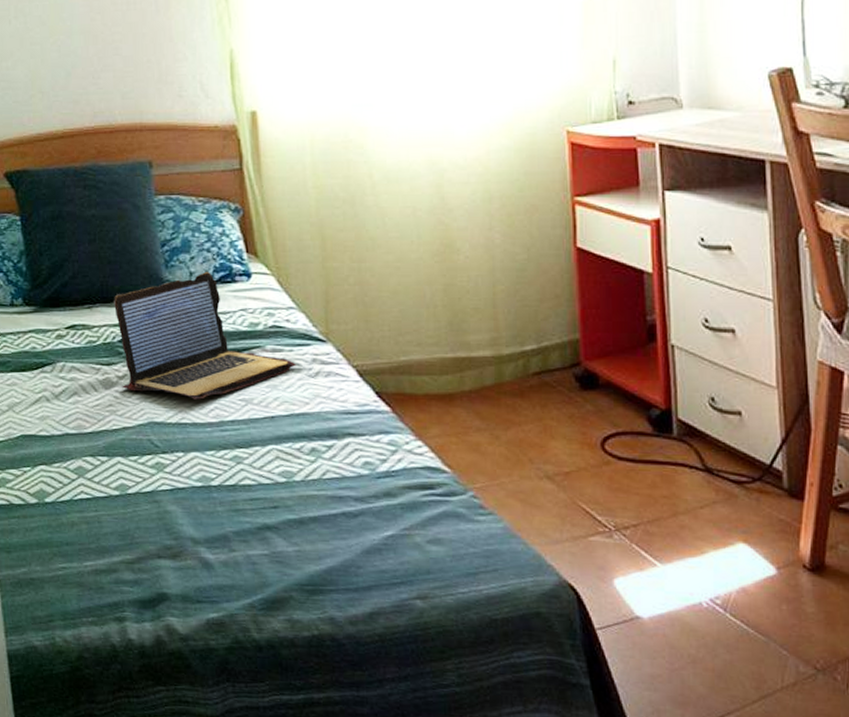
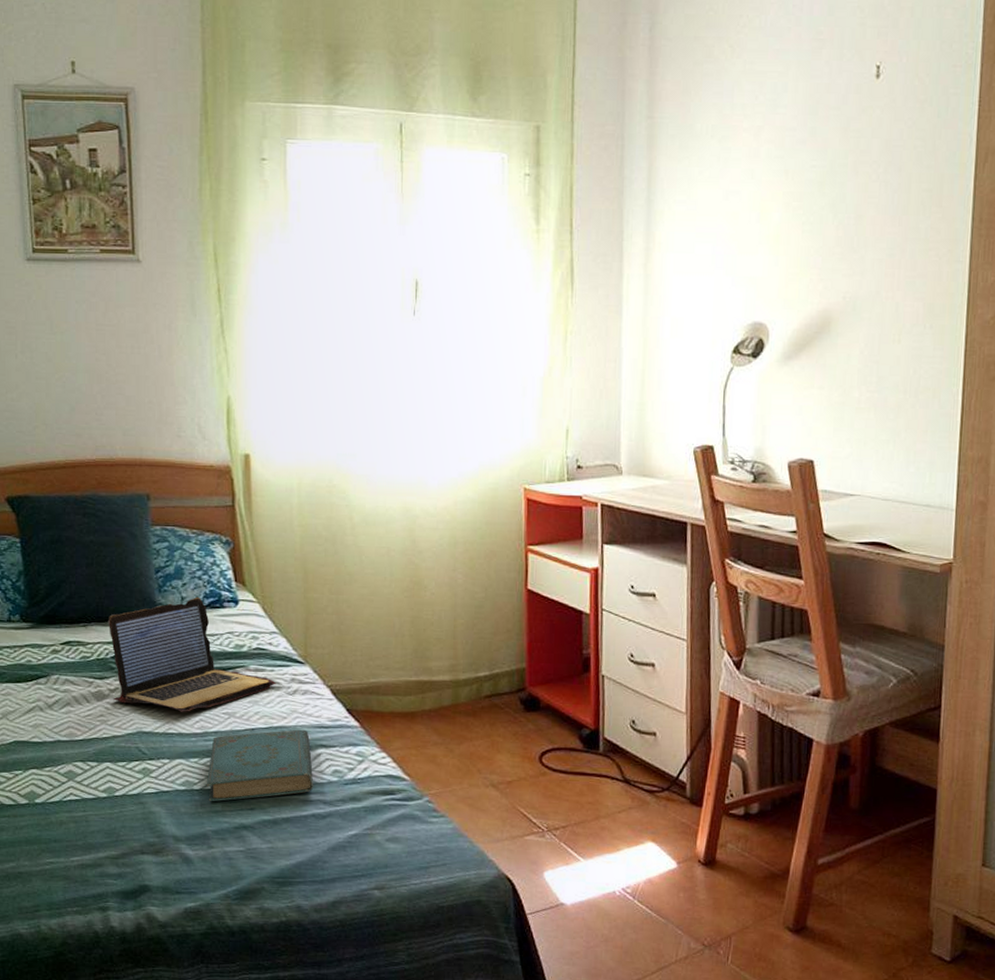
book: none [225,416,343,500] -> present [207,729,314,802]

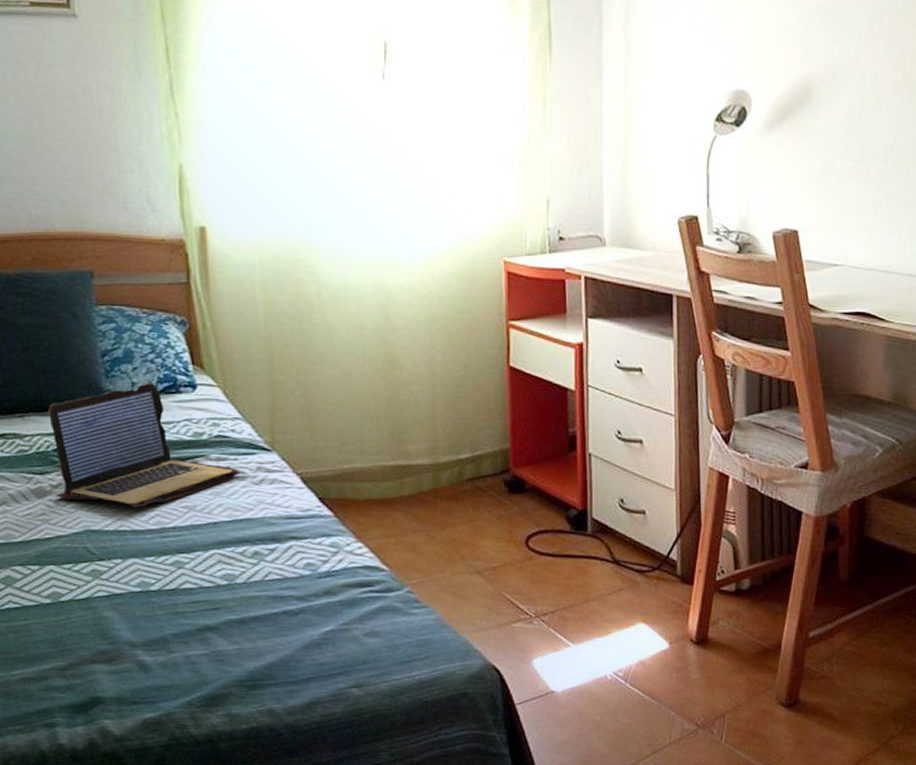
book: present [207,729,314,802] -> none [165,521,285,603]

